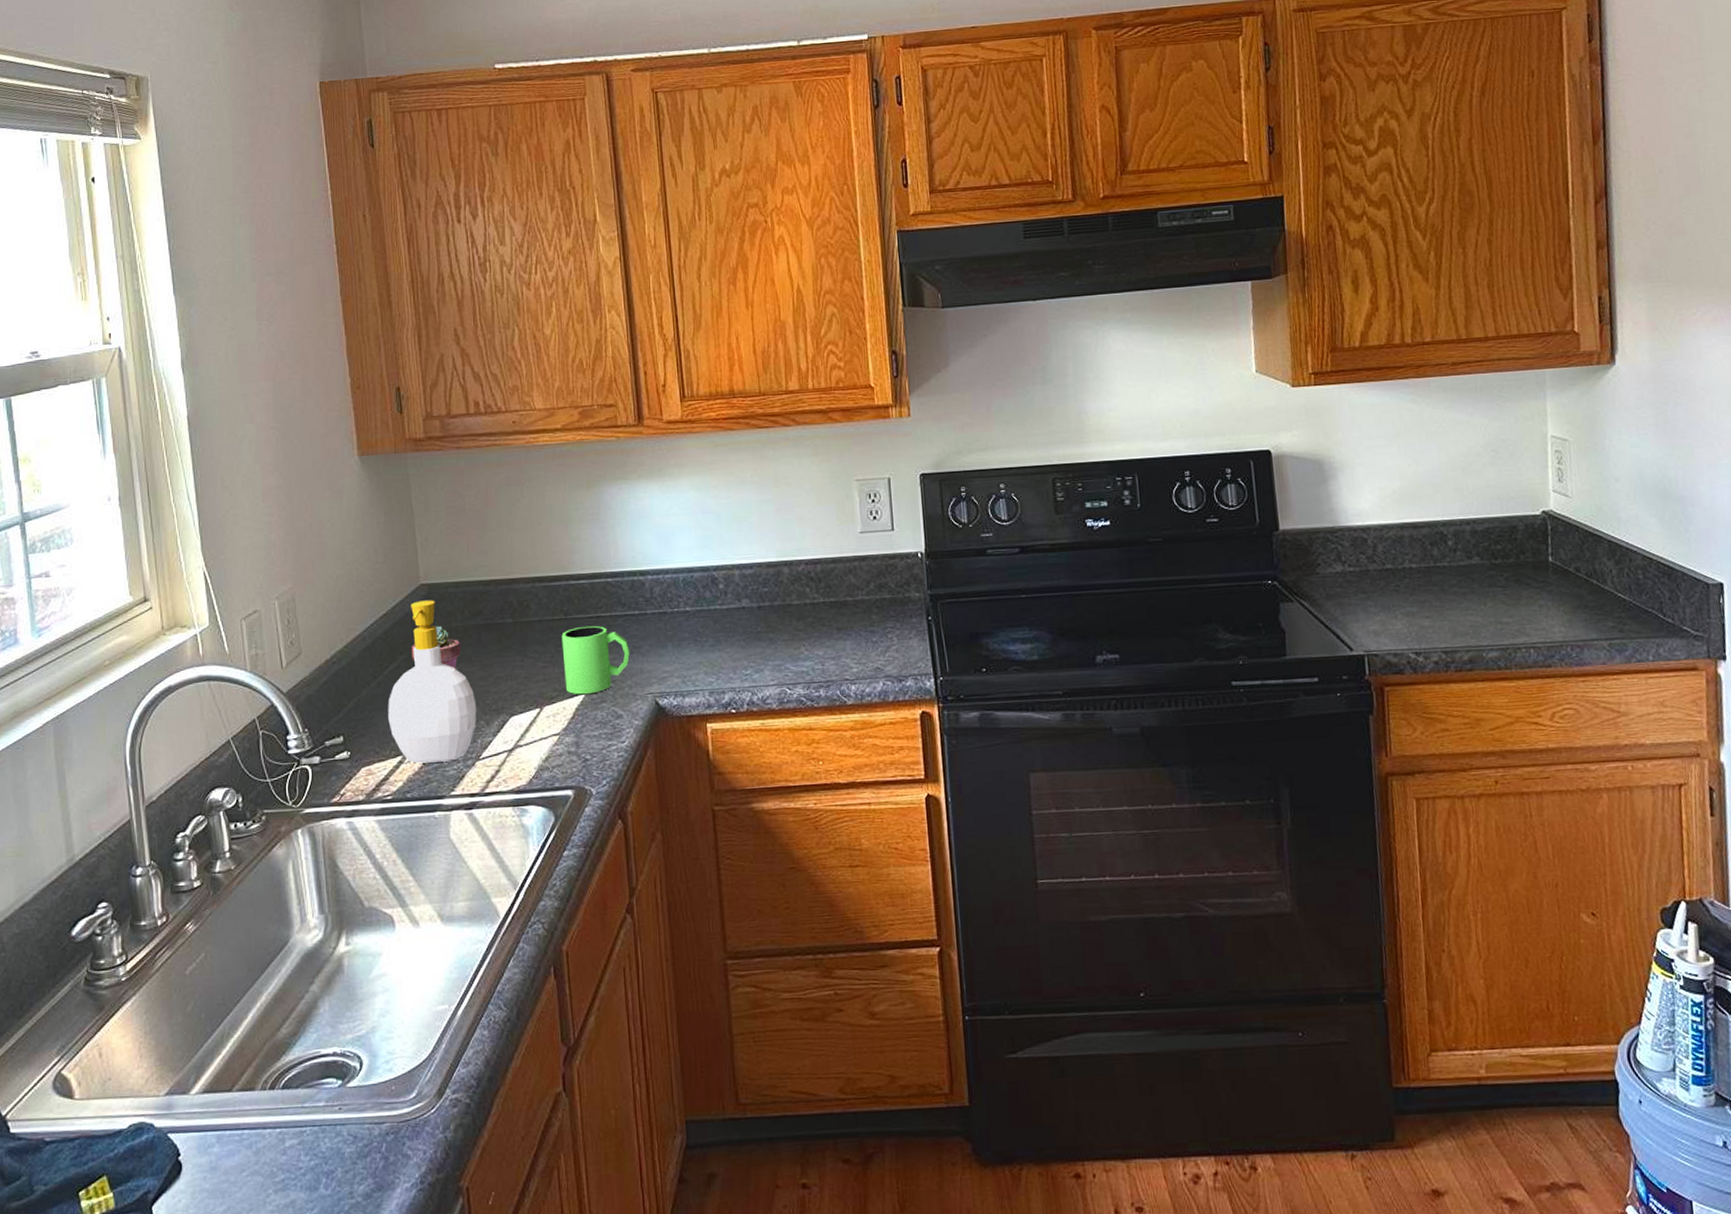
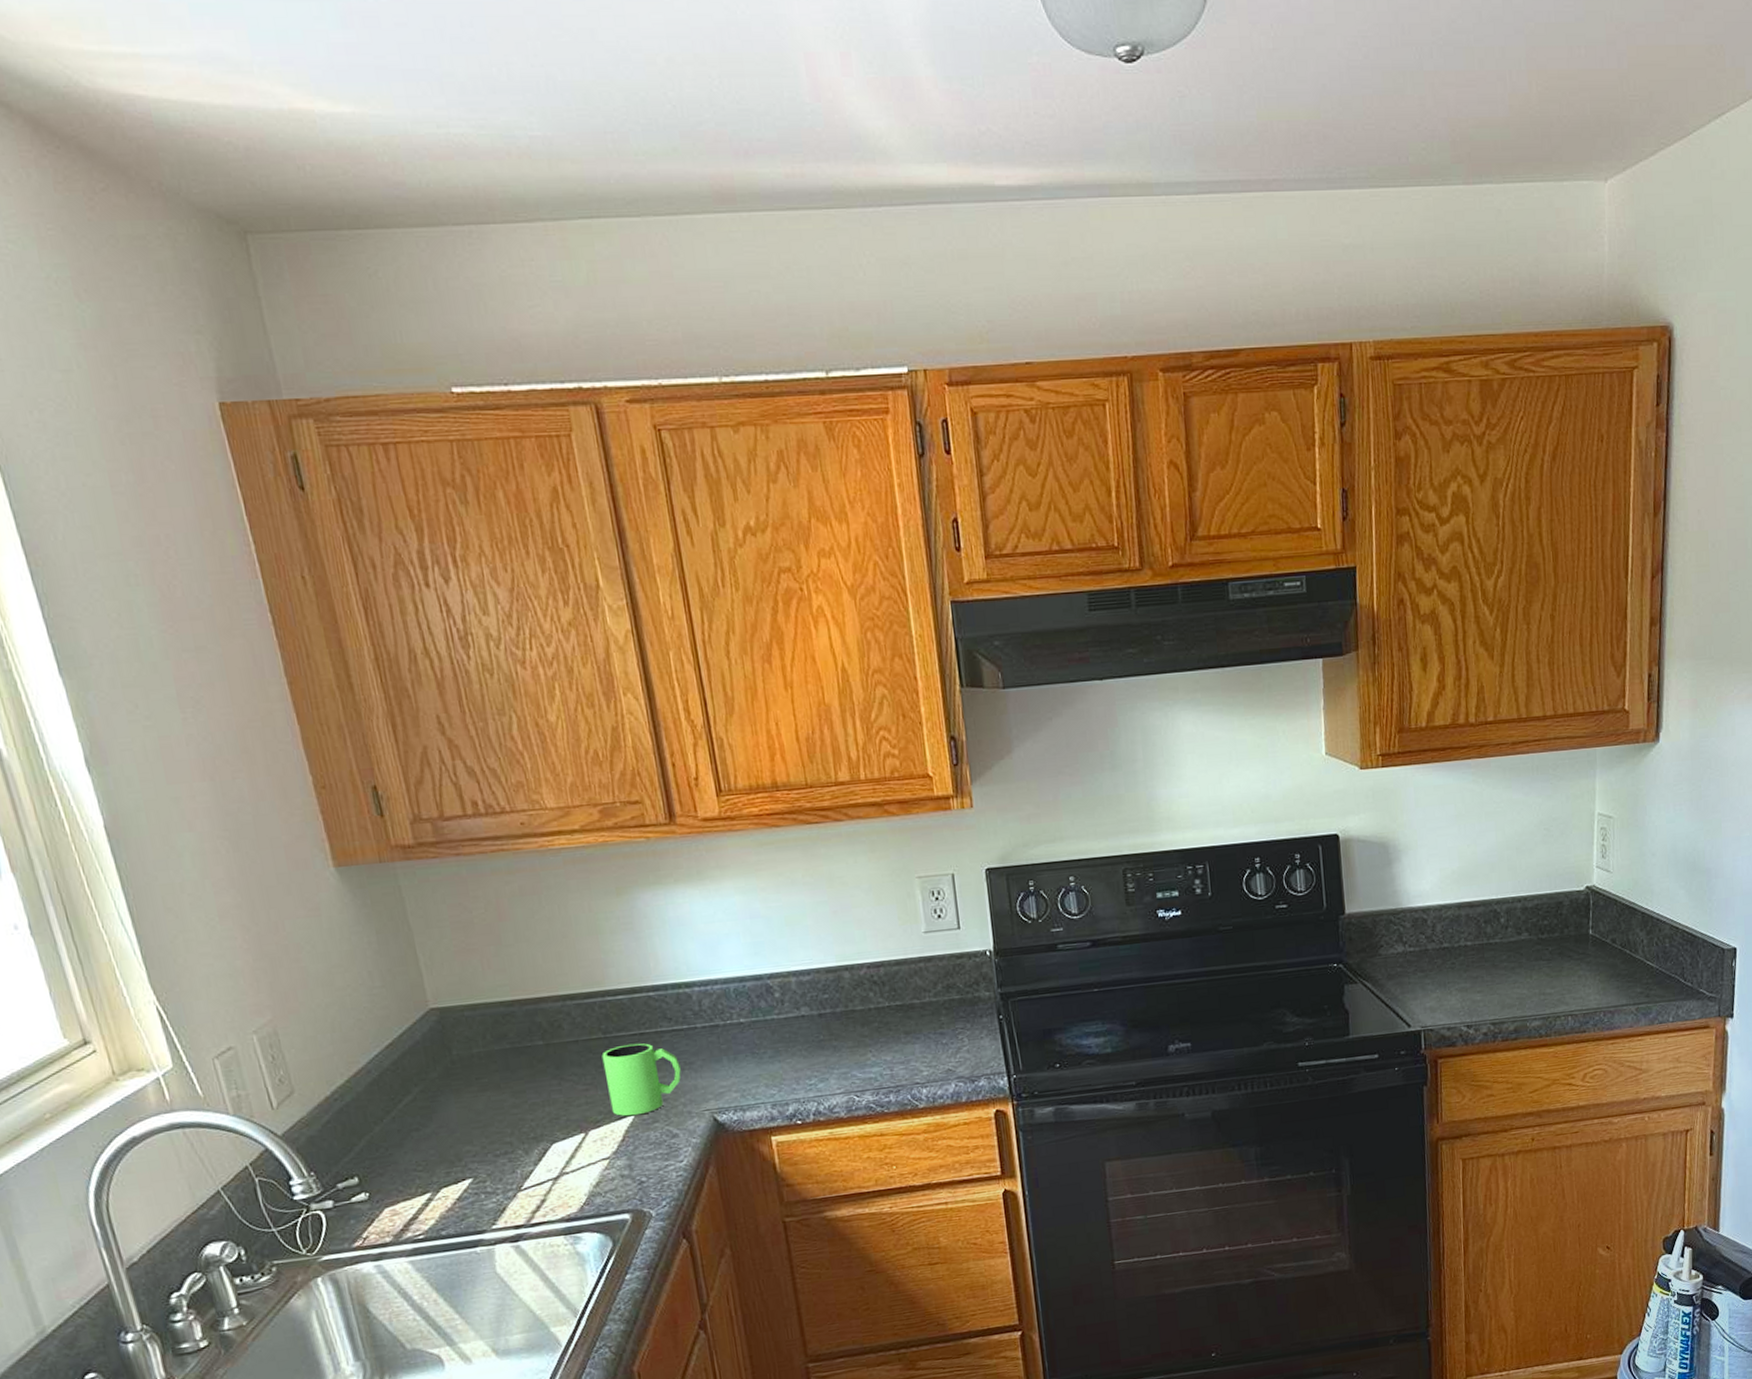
soap bottle: present [388,600,477,764] -> none [406,1025,514,1200]
potted succulent: present [411,625,461,669] -> none [427,1052,487,1098]

